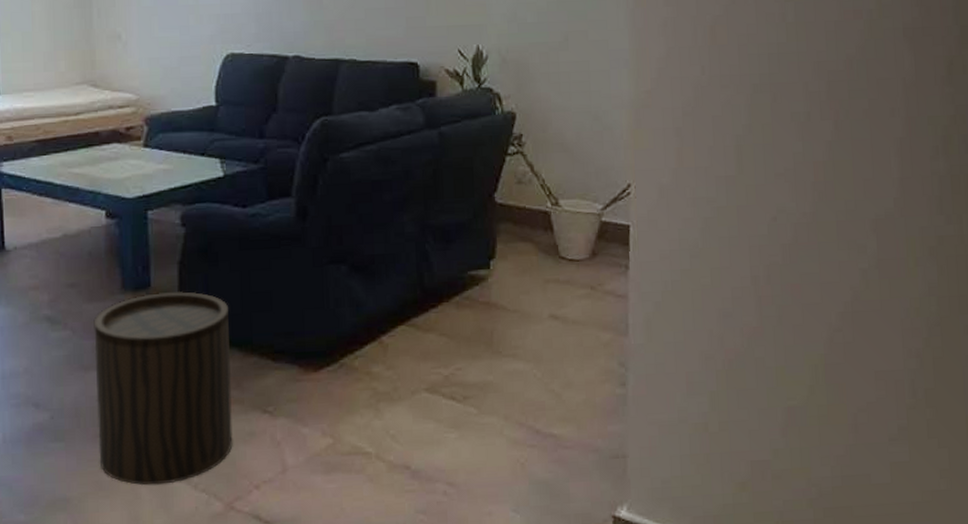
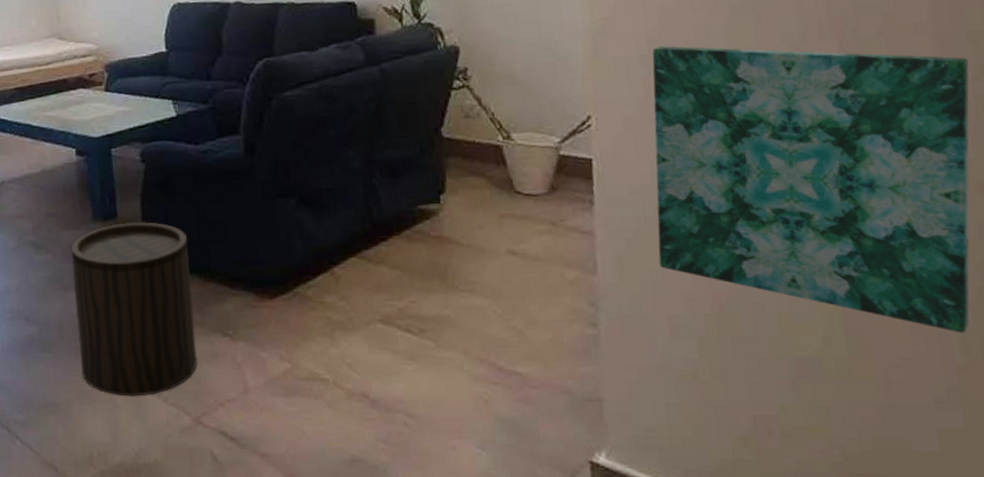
wall art: none [681,120,928,379] -> present [652,46,970,334]

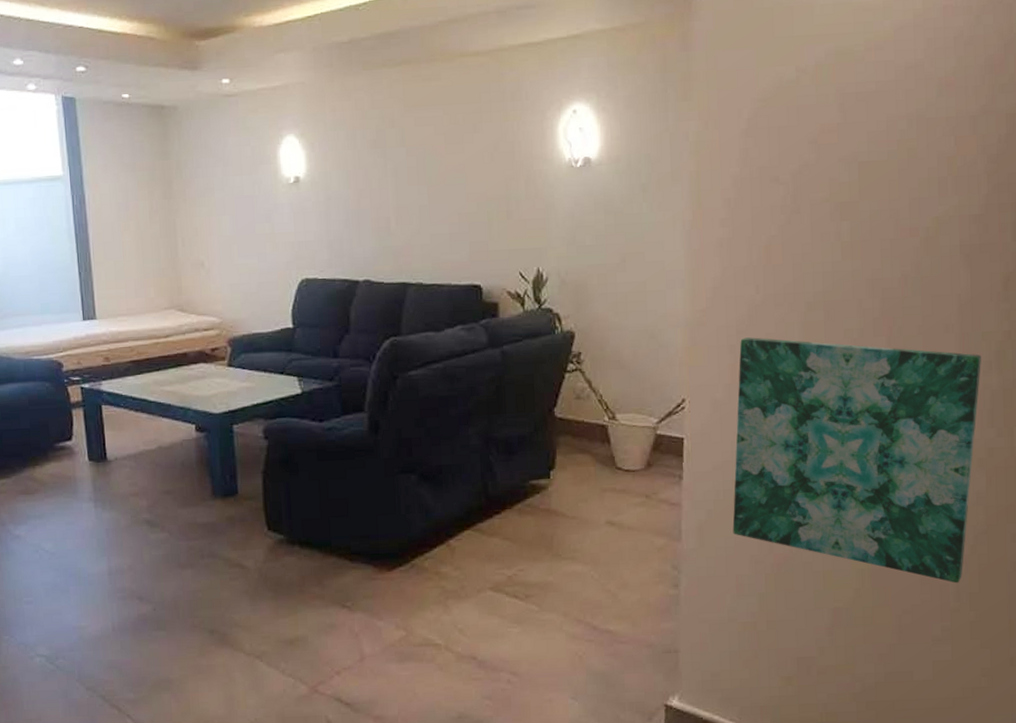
stool: present [70,220,197,397] -> none [188,497,315,670]

